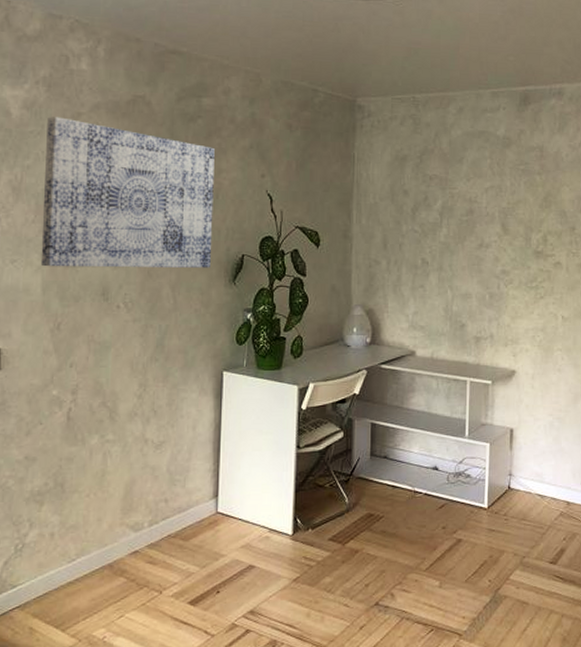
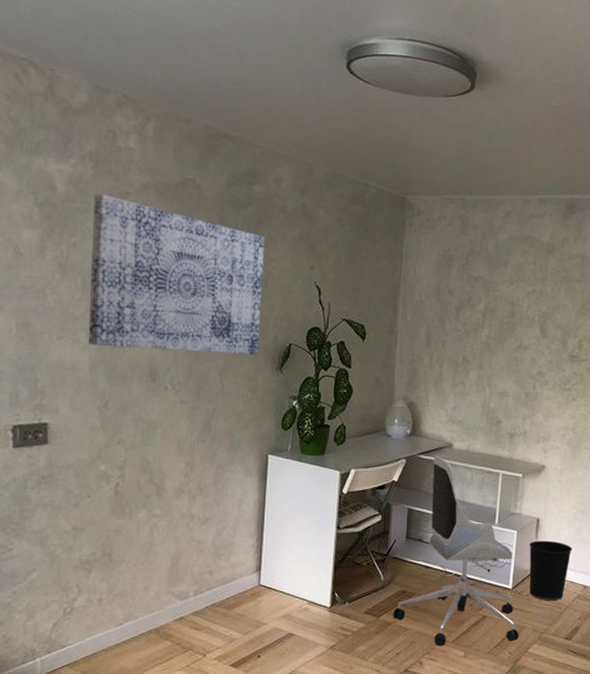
office chair: none [360,365,498,576] -> present [393,455,519,647]
wastebasket: none [504,452,551,519] -> present [529,540,572,600]

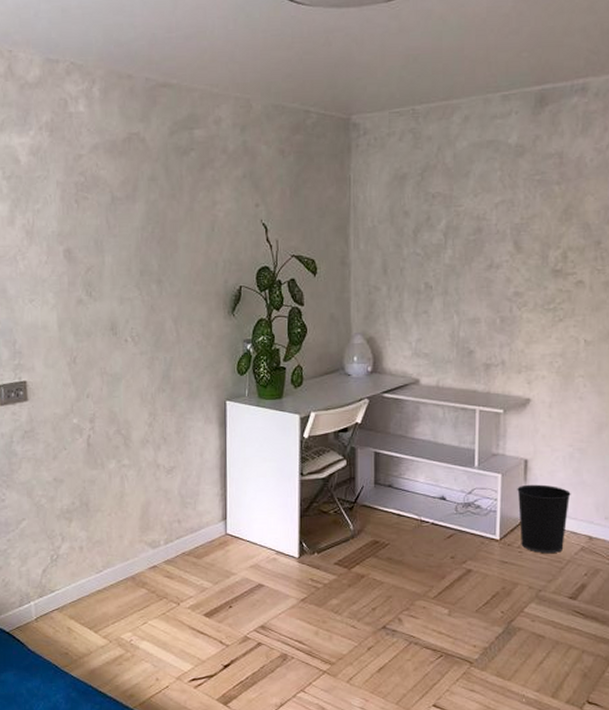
wall art: present [88,194,265,355] -> none [52,160,210,305]
office chair: present [393,455,519,647] -> none [366,393,512,603]

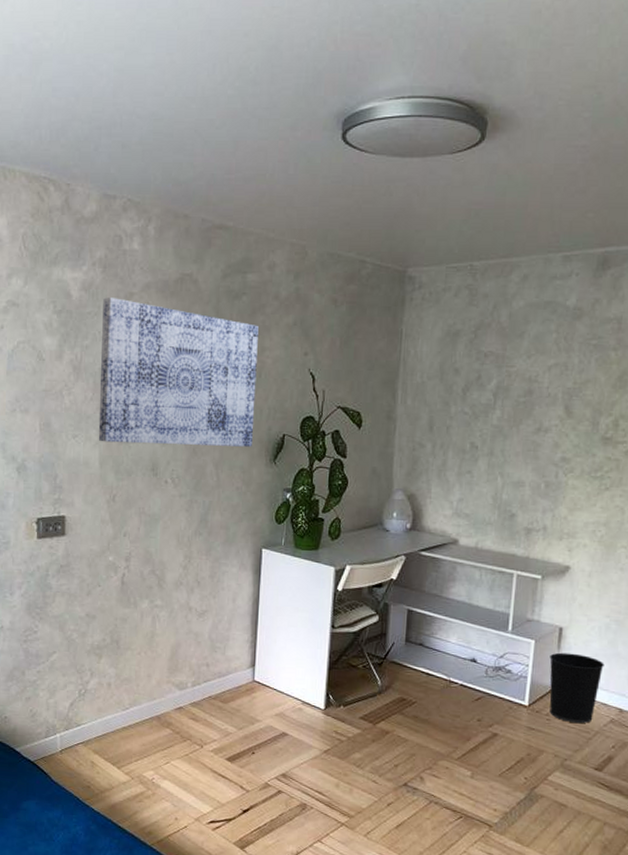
wall art: none [52,160,210,305] -> present [98,297,259,447]

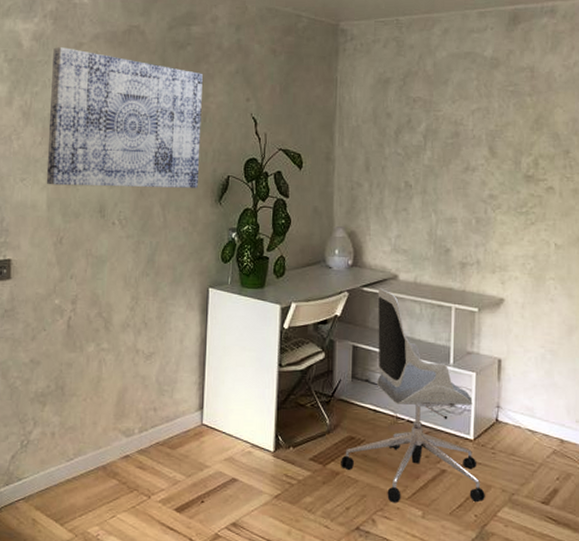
office chair: none [391,552,537,766] -> present [341,288,485,504]
wastebasket: present [549,652,604,723] -> none [491,384,543,455]

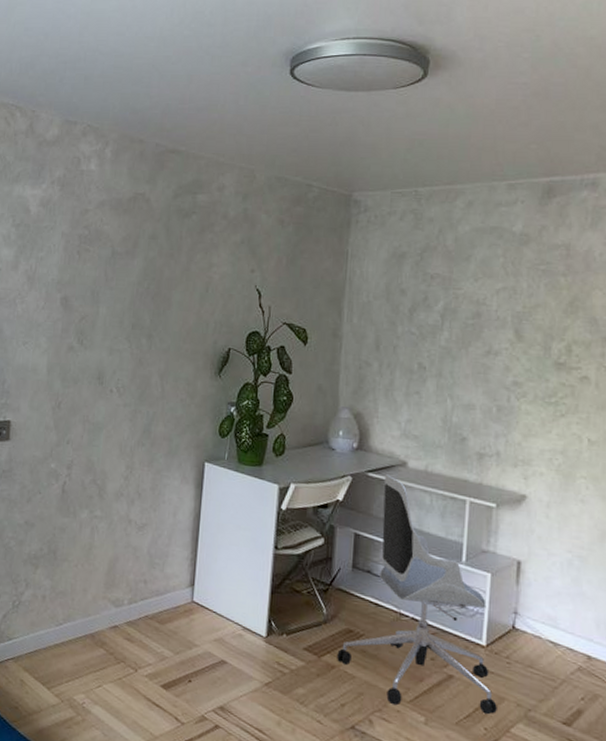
wall art: present [46,47,203,188] -> none [47,213,207,360]

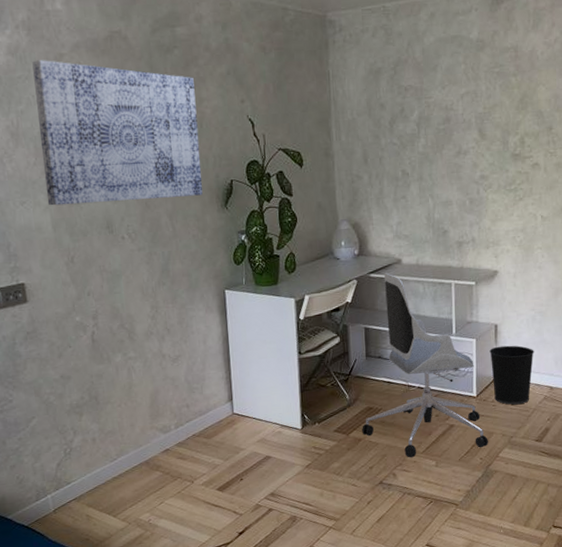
wall art: none [47,213,207,360] -> present [32,60,203,206]
wastebasket: none [508,588,568,670] -> present [489,345,534,405]

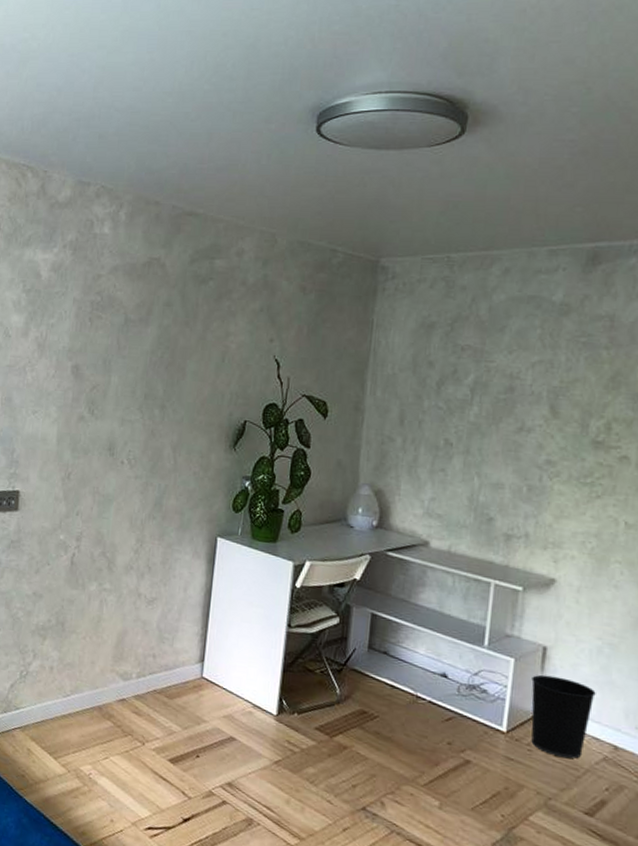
wall art: present [32,60,203,206] -> none [57,278,224,432]
office chair: present [362,273,488,458] -> none [349,554,516,802]

